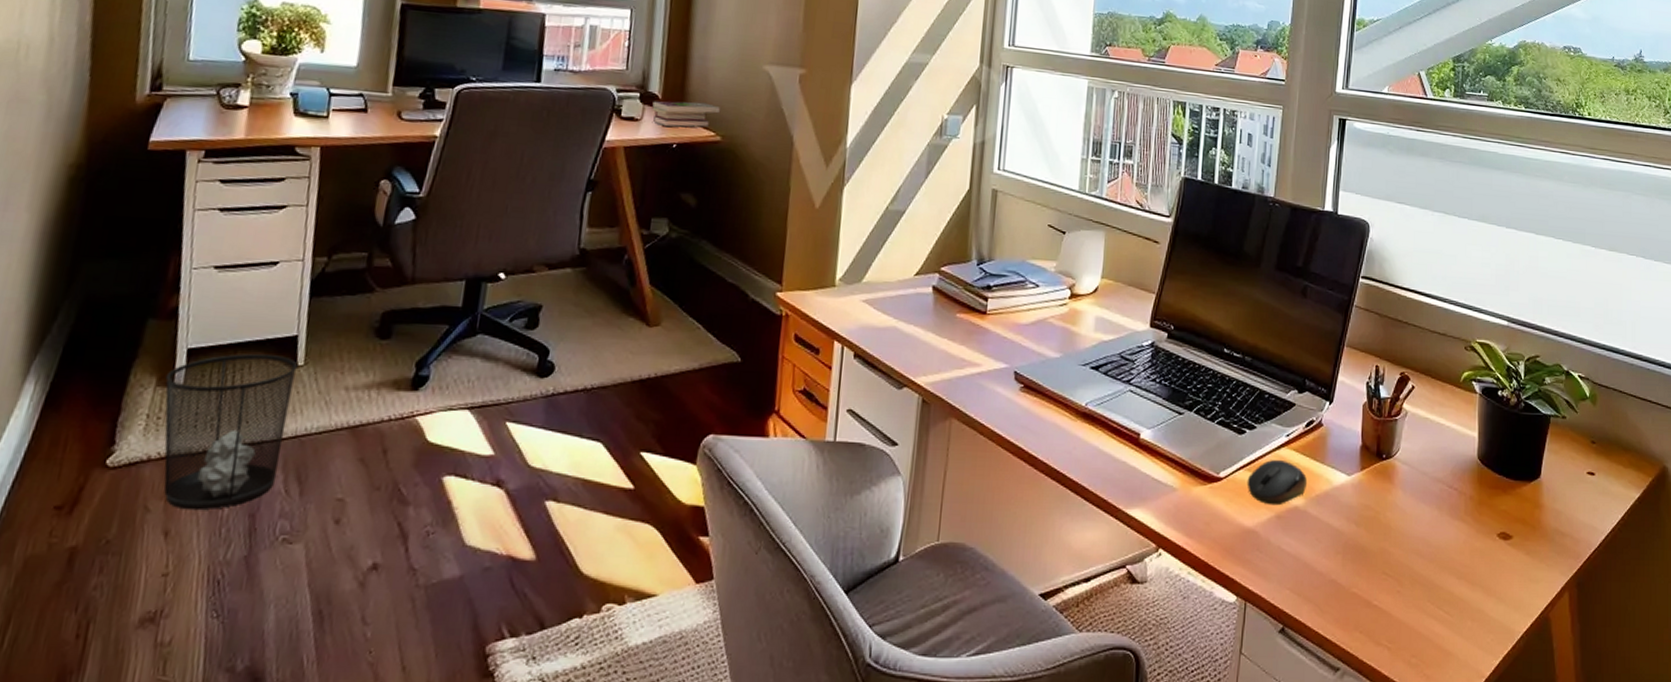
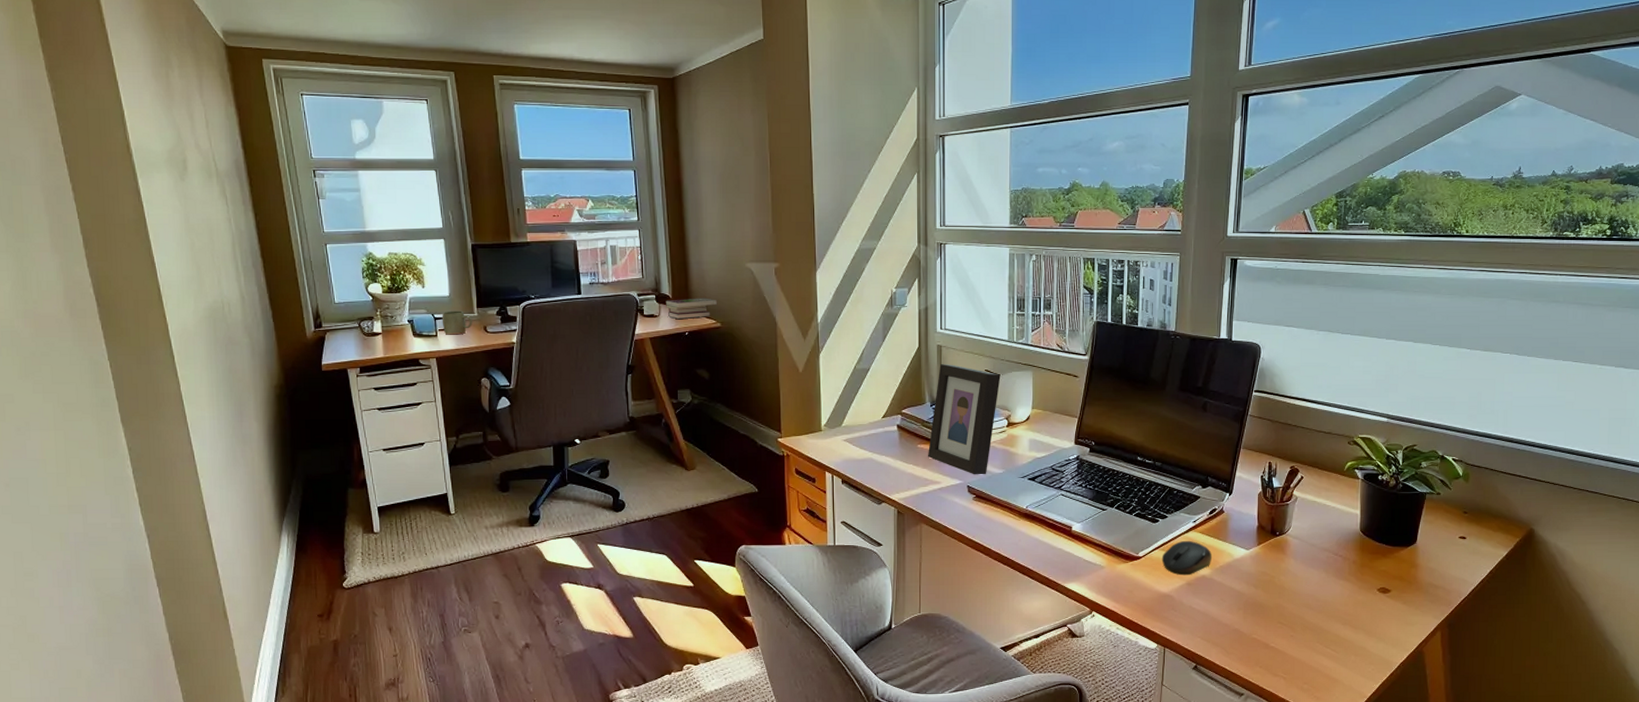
waste bin: present [164,353,298,511] -> none [368,507,452,614]
mug: none [338,86,383,119] -> present [442,310,472,335]
picture frame: none [968,213,1067,359] -> present [928,364,1001,475]

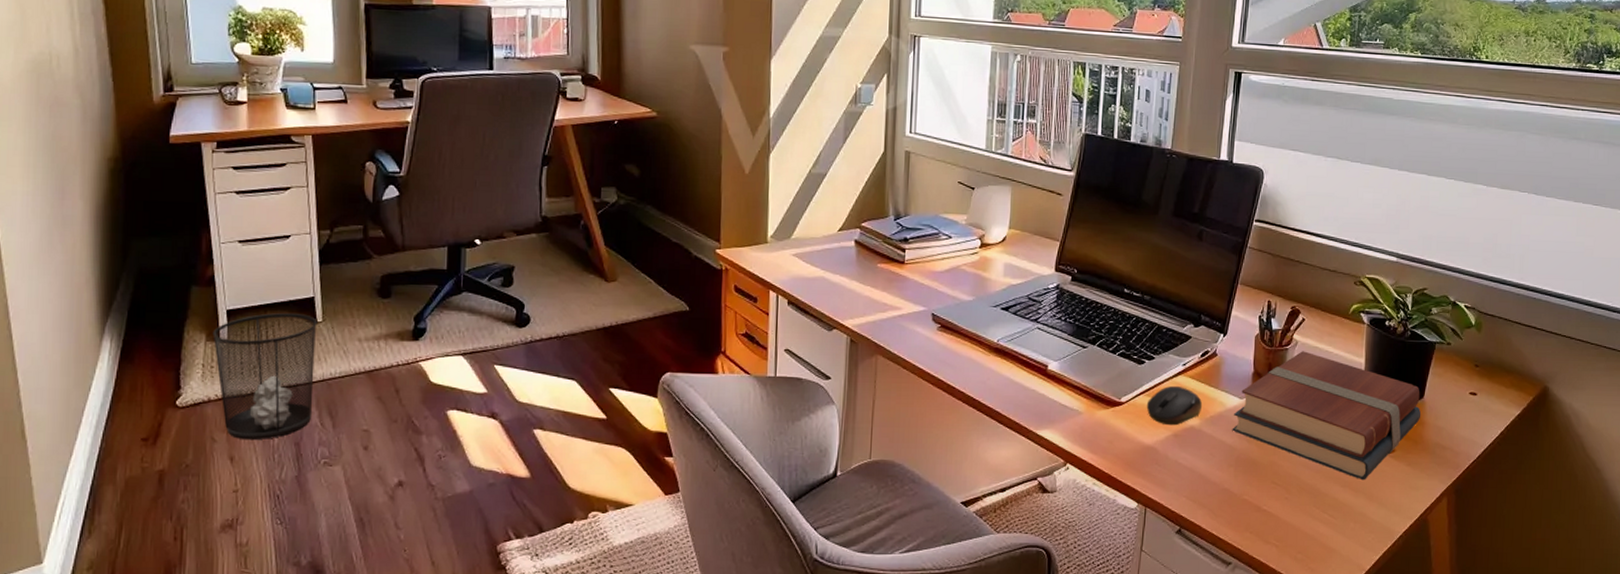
waste bin: none [368,507,452,614] -> present [212,312,318,441]
mug: present [442,310,472,335] -> none [322,80,360,109]
books: present [666,298,717,320] -> none [593,81,654,106]
picture frame: present [928,364,1001,475] -> none [889,173,976,302]
books: none [1240,505,1415,618] -> present [1232,351,1421,481]

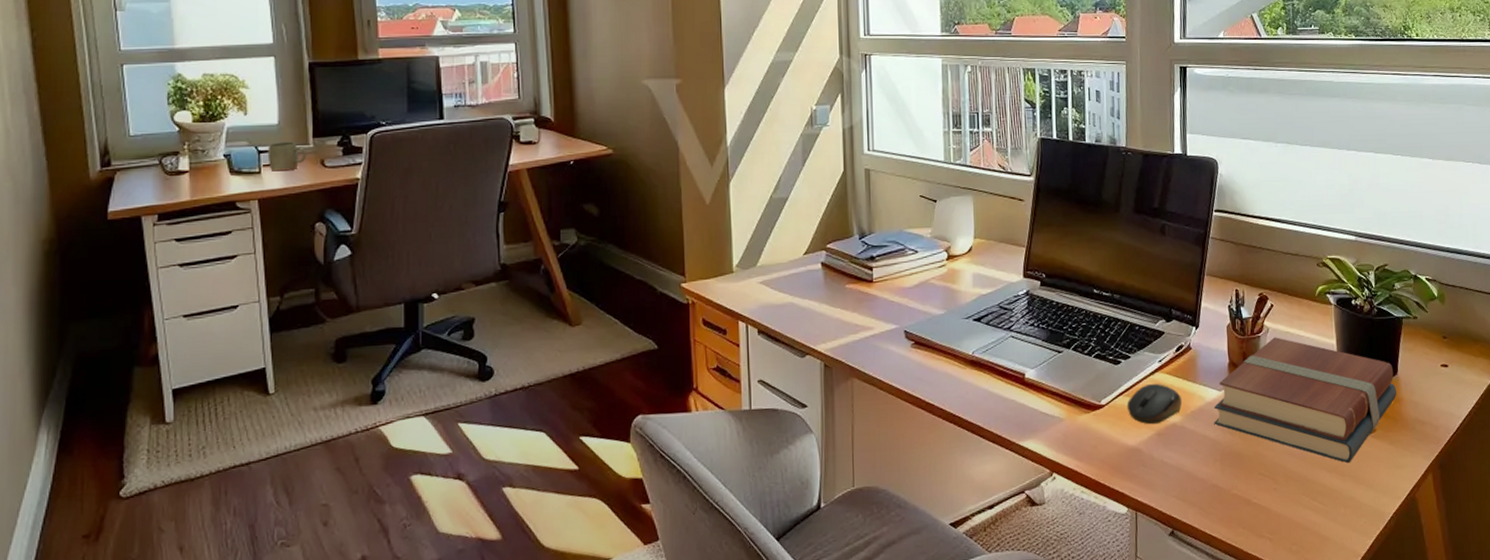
waste bin: present [212,312,318,441] -> none [157,386,270,527]
mug: none [322,80,360,109] -> present [267,141,306,171]

